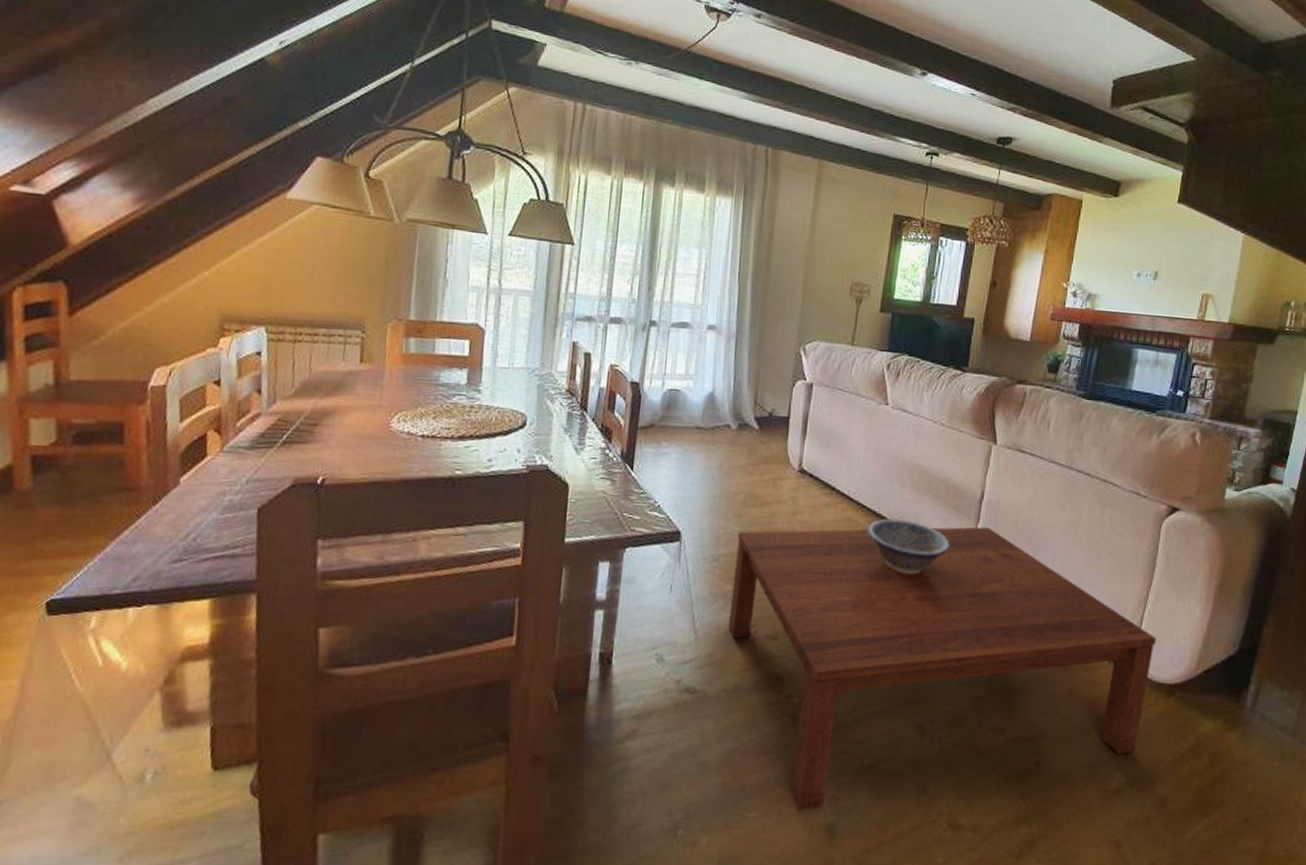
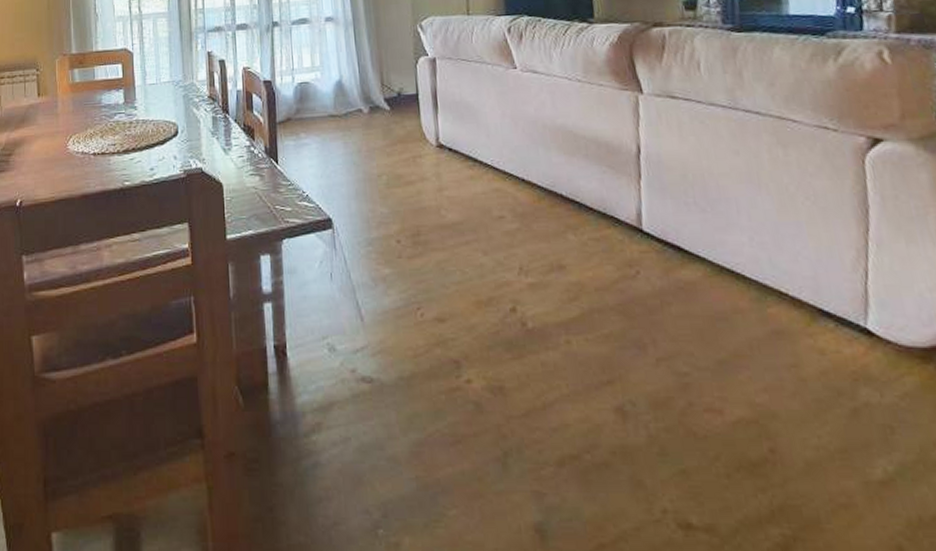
coffee table: present [728,527,1156,810] -> none [388,183,897,508]
decorative bowl: present [866,518,950,575] -> none [517,184,614,242]

